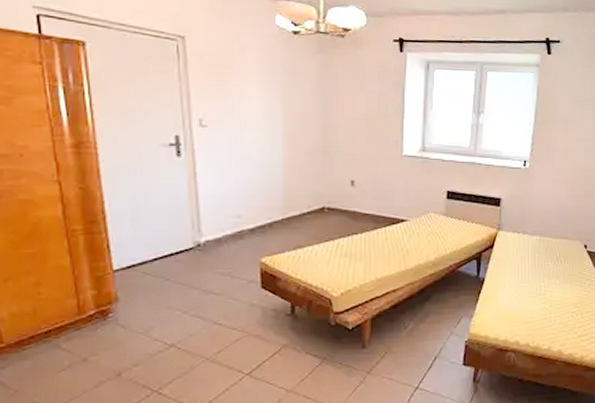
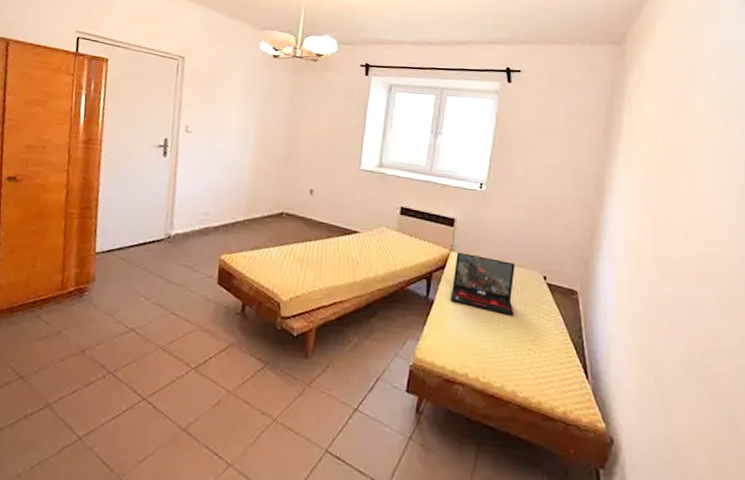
laptop: none [500,230,559,285] -> present [450,251,515,316]

